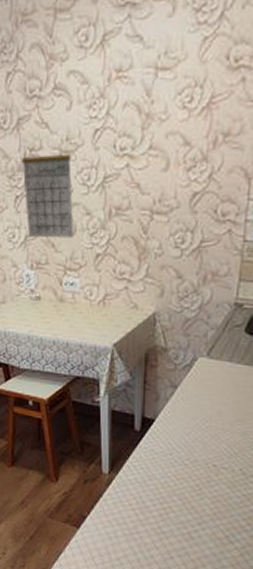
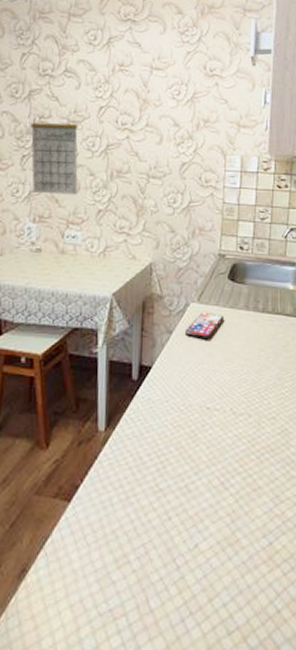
smartphone: none [192,367,238,396] -> present [185,312,225,338]

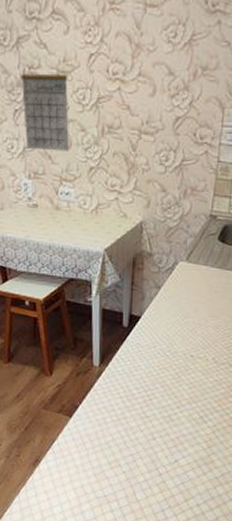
smartphone: present [185,312,225,338] -> none [173,270,212,295]

